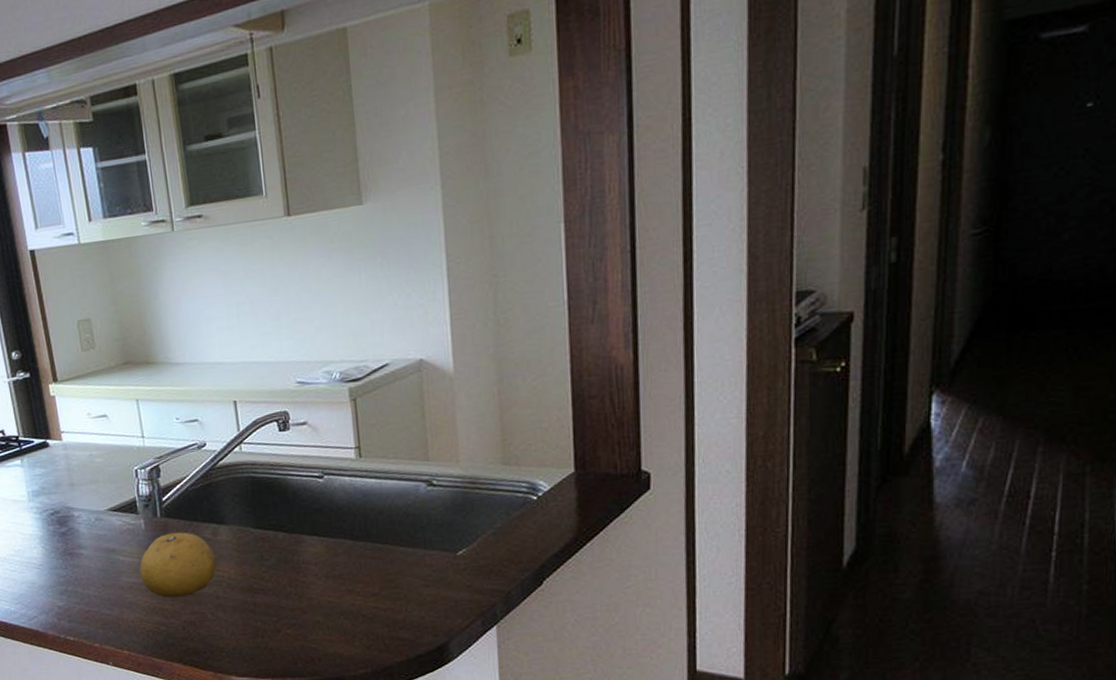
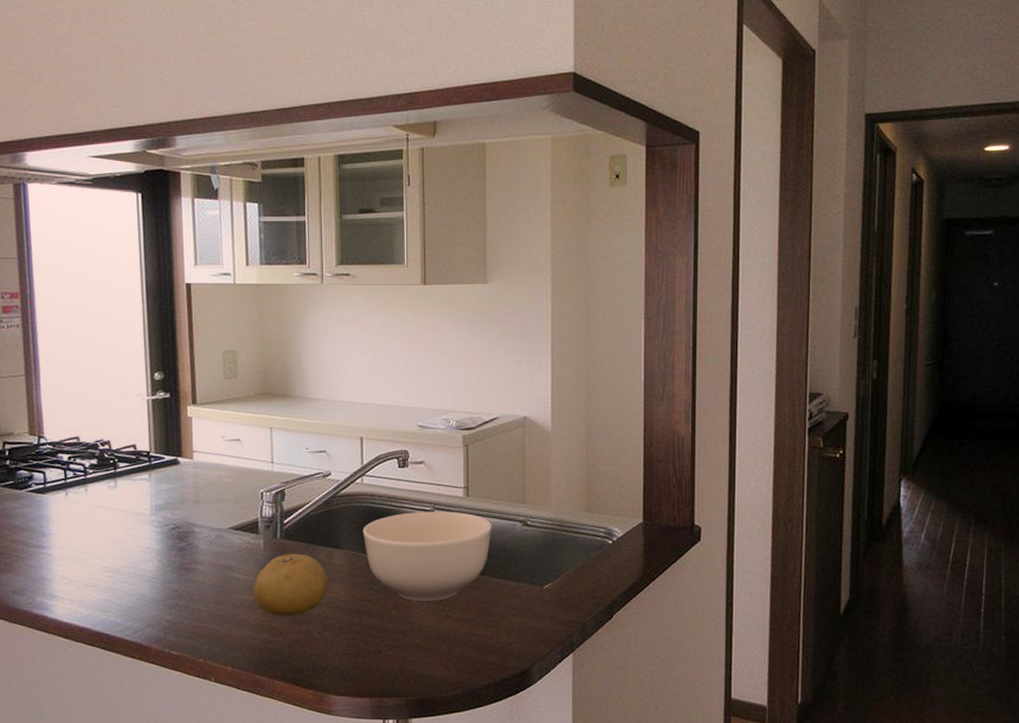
bowl: none [246,475,392,576] -> present [362,511,492,601]

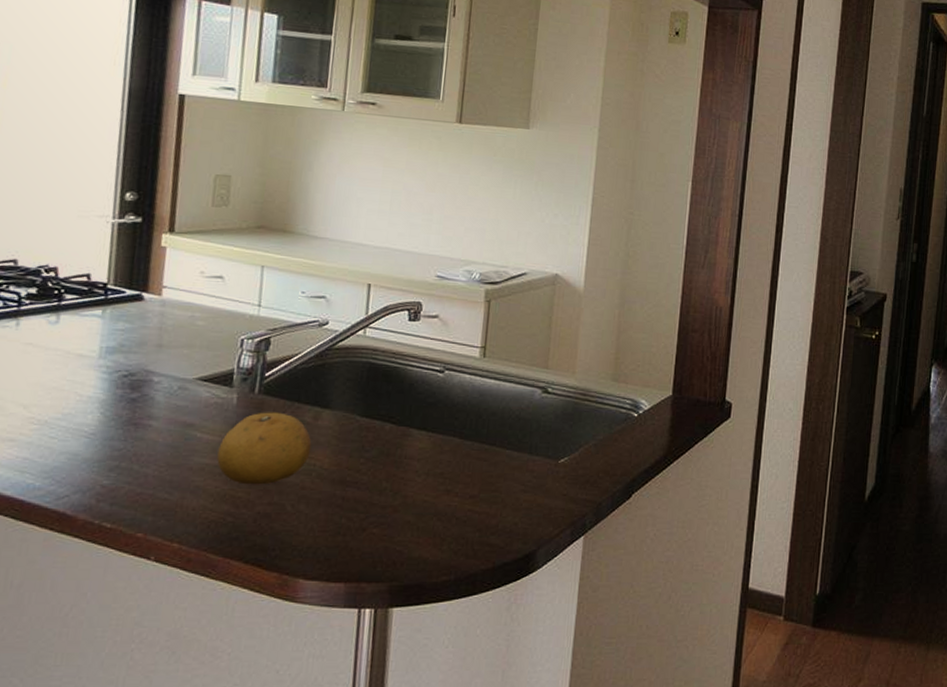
bowl: present [362,511,492,601] -> none [358,371,508,473]

